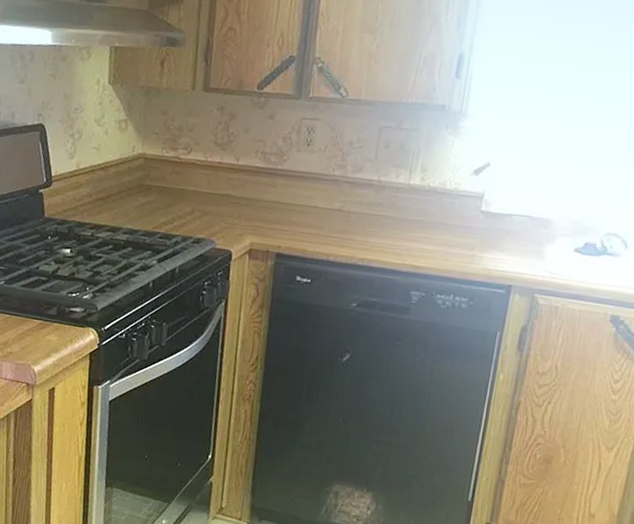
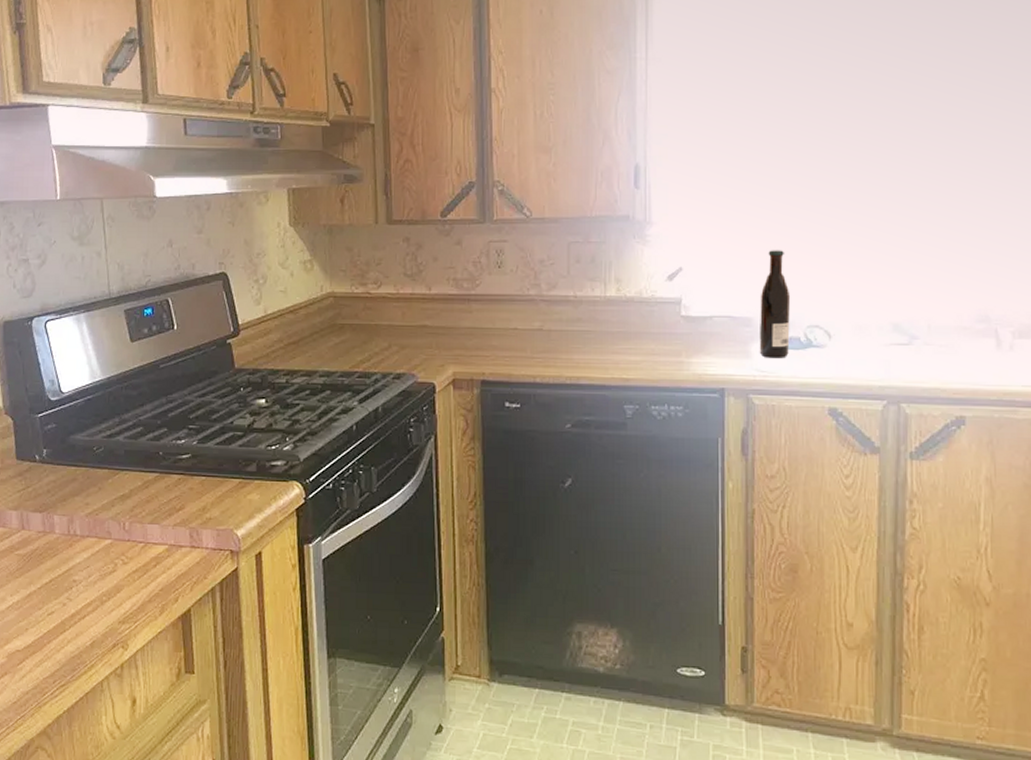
bottle: none [552,154,596,263] -> present [759,250,791,358]

